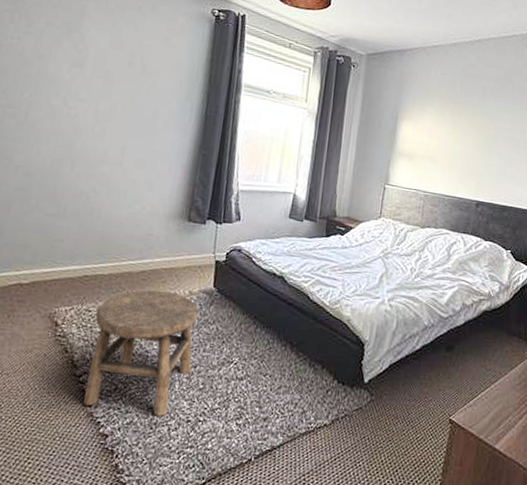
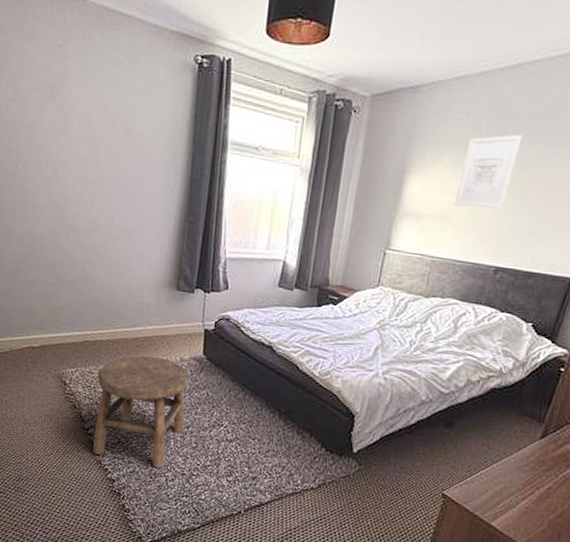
wall art: none [439,93,488,152] -> present [453,134,523,209]

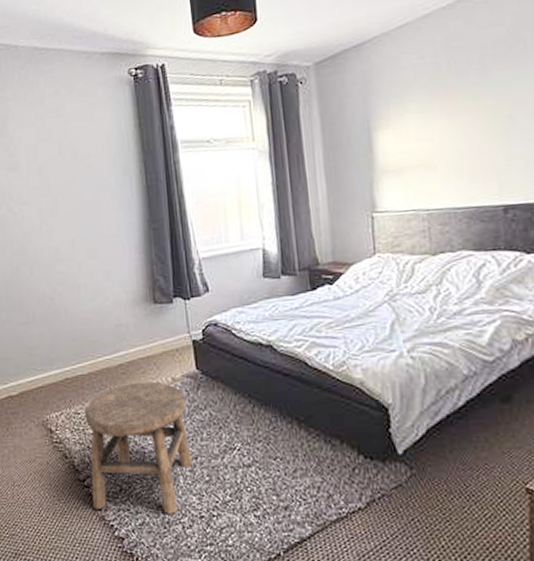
wall art: present [453,134,523,209] -> none [431,65,491,151]

